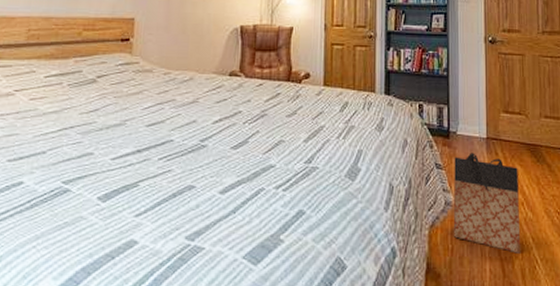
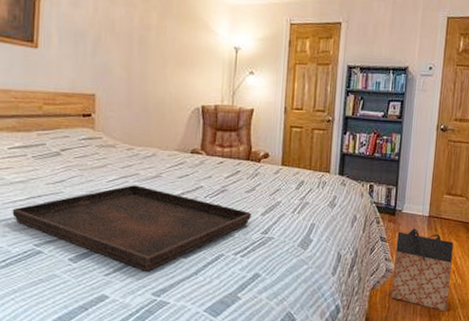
serving tray: none [42,112,293,211] -> present [12,185,251,272]

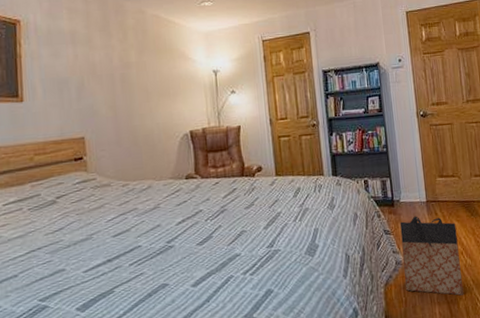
serving tray: present [12,185,251,272] -> none [13,220,254,308]

